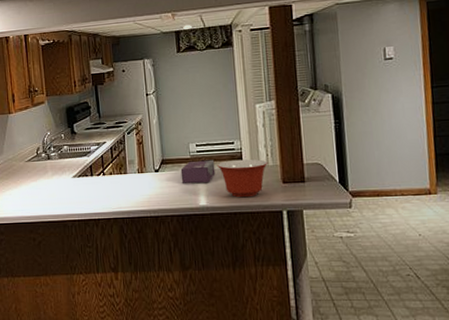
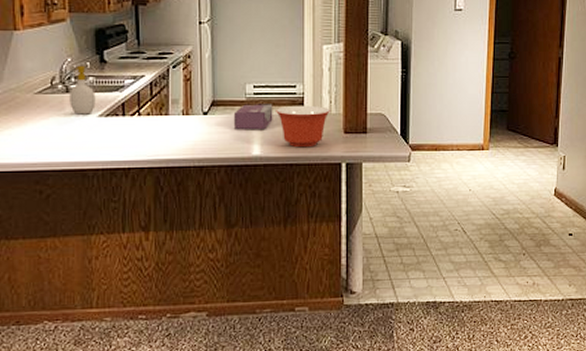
soap bottle: none [50,137,70,177] -> present [69,65,96,115]

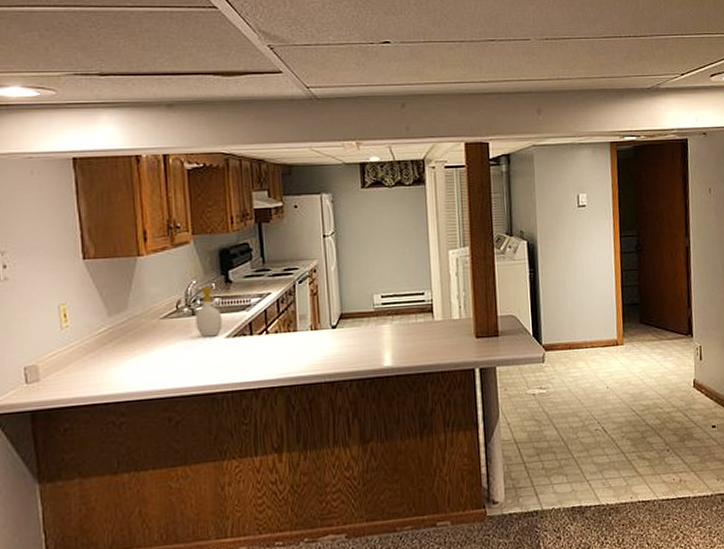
tissue box: present [233,104,273,129] -> none [362,313,403,341]
mixing bowl: present [276,105,330,148] -> none [405,312,460,356]

